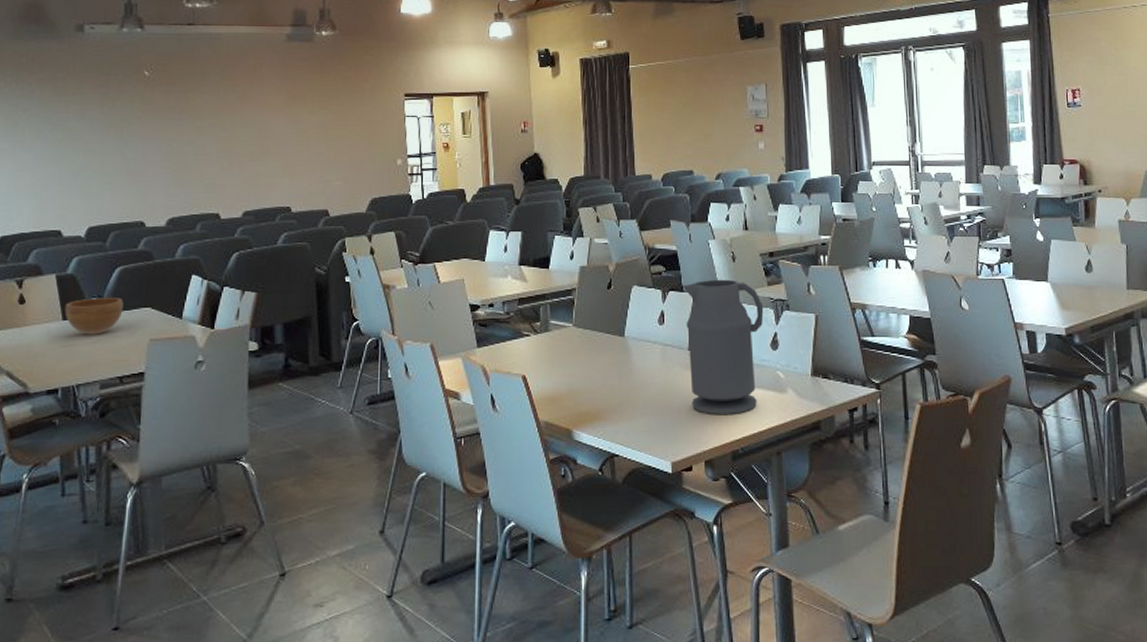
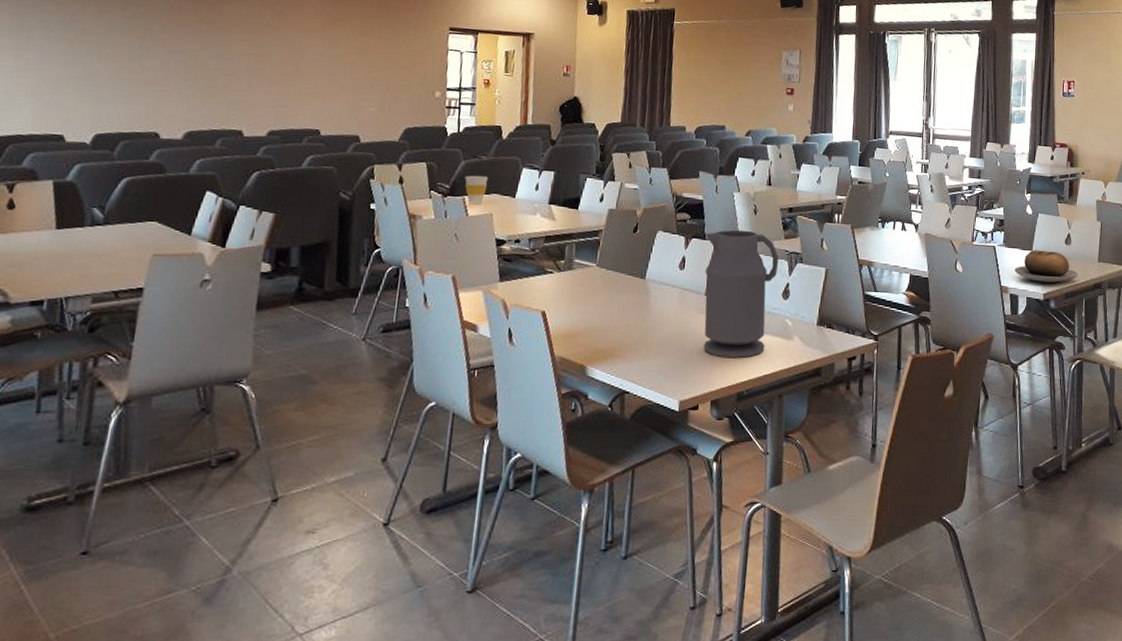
bowl: present [65,298,124,335] -> none [59,207,128,246]
cup: none [433,241,457,271] -> present [465,175,489,205]
bread: none [1028,280,1104,315] -> present [1014,250,1078,283]

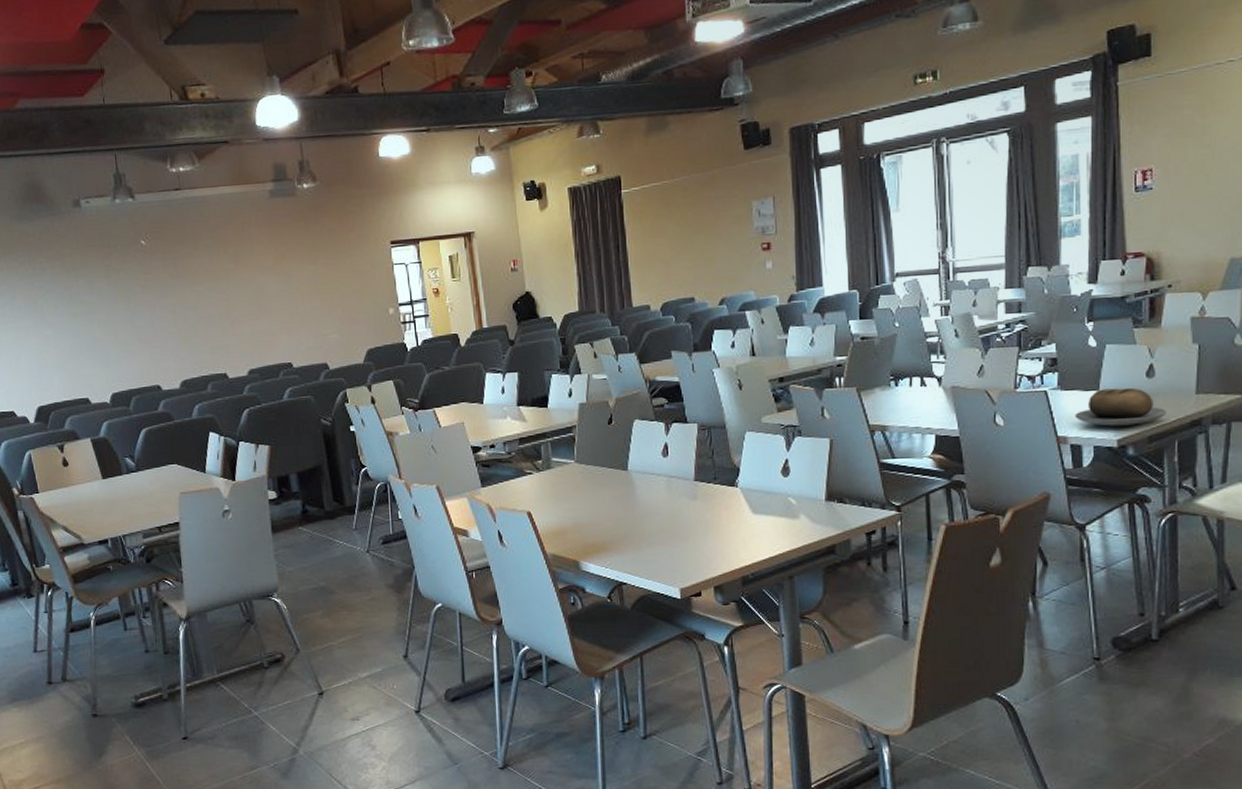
cup: present [465,175,489,205] -> none [431,385,455,416]
water jug: present [703,229,779,359] -> none [685,407,774,543]

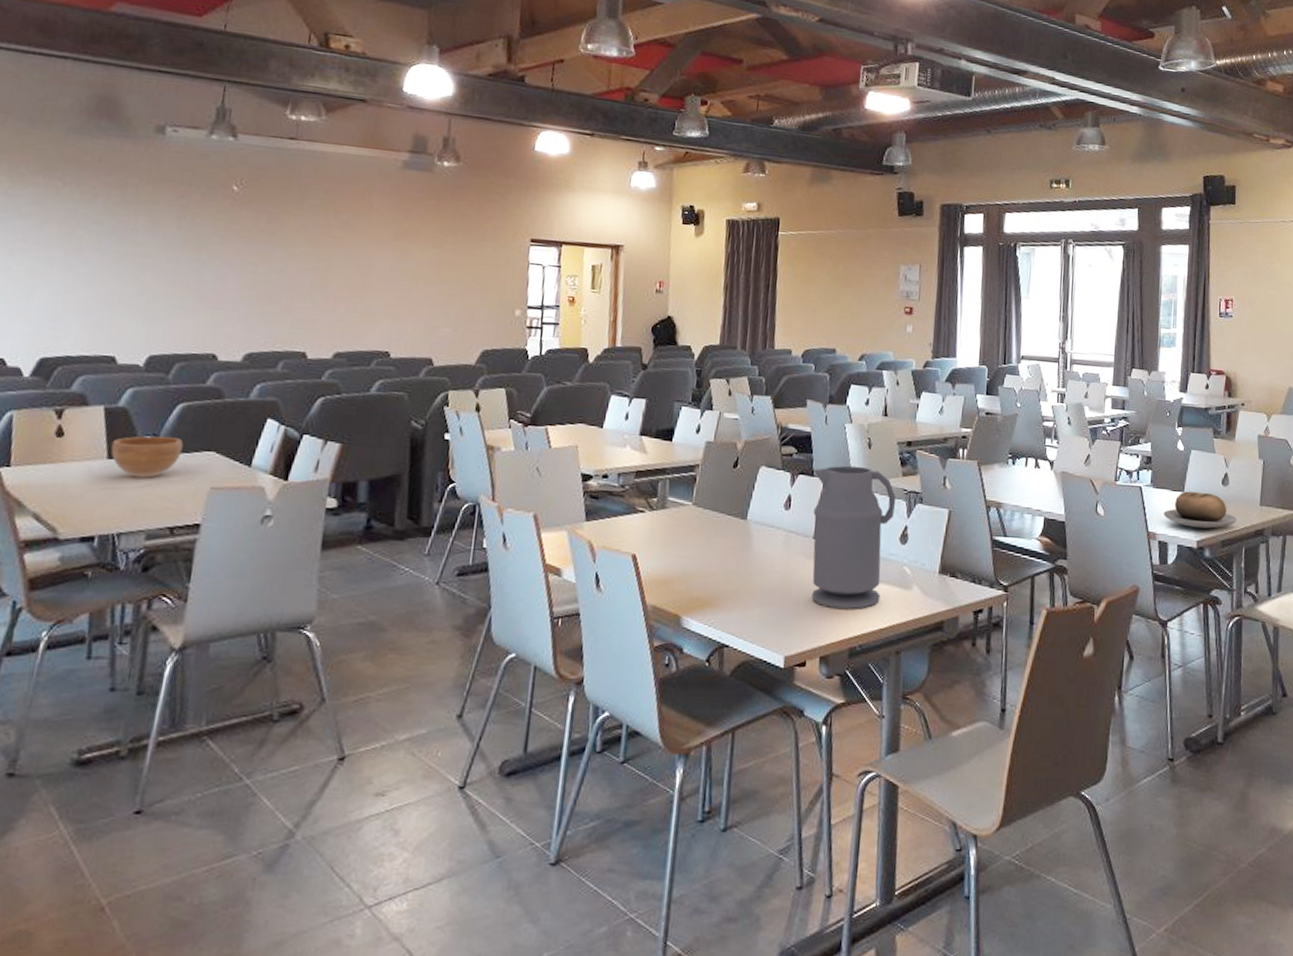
bowl: none [103,457,153,491] -> present [111,436,184,478]
water jug: none [685,407,774,543] -> present [811,465,897,610]

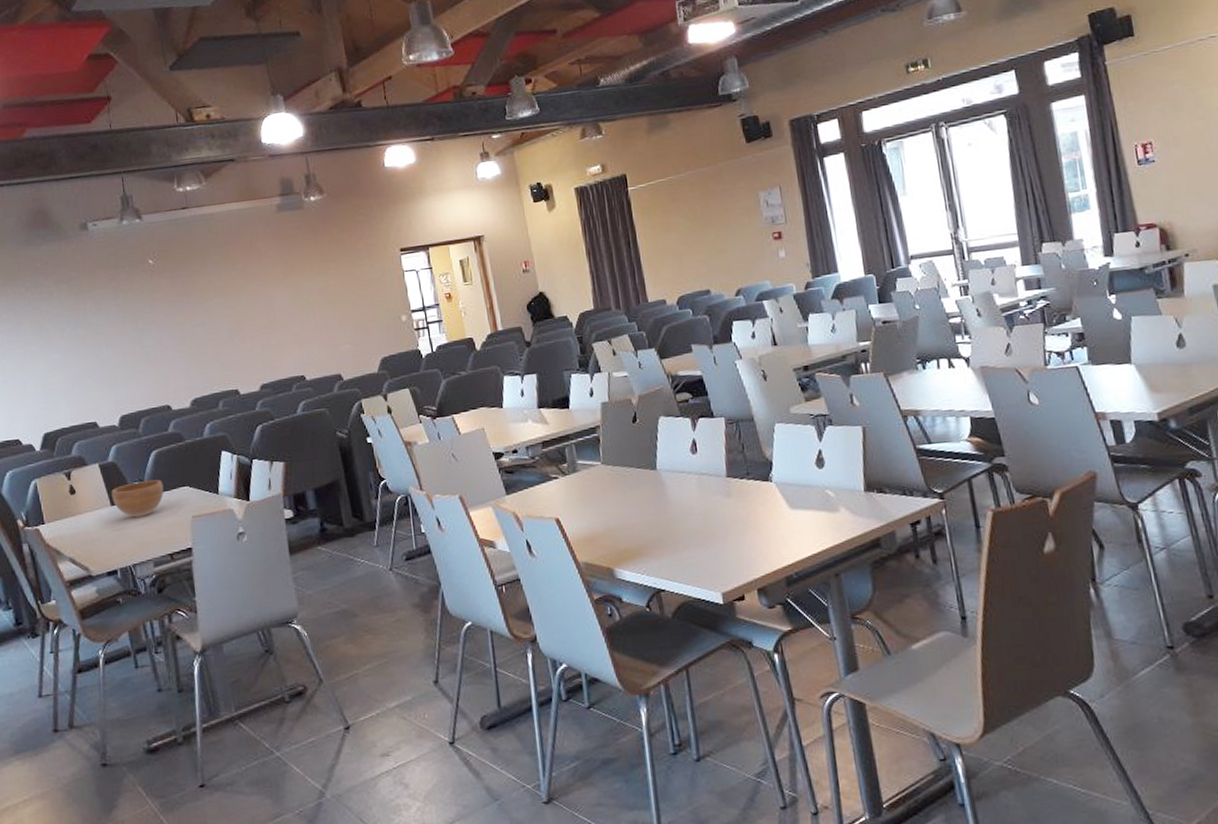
water jug: present [811,465,897,610] -> none [711,399,808,541]
bread: present [1163,491,1236,529] -> none [1110,358,1203,400]

